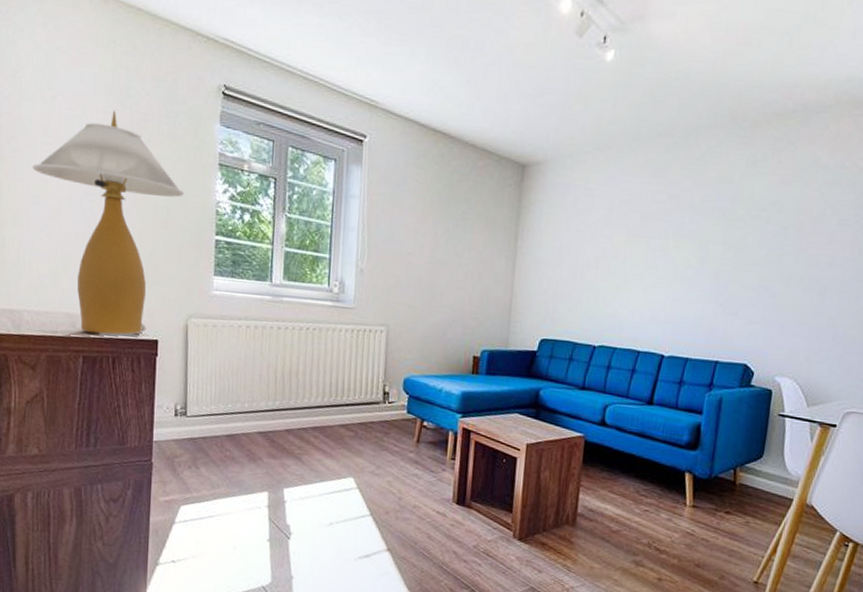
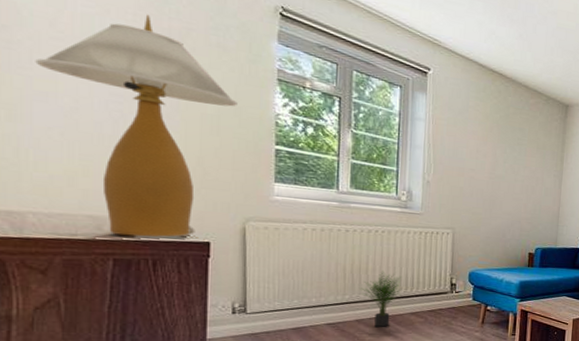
potted plant: none [290,374,331,440] -> present [360,271,401,327]

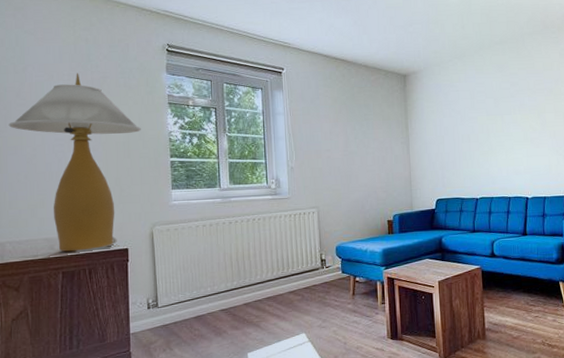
potted plant: present [360,271,401,327] -> none [245,255,279,308]

